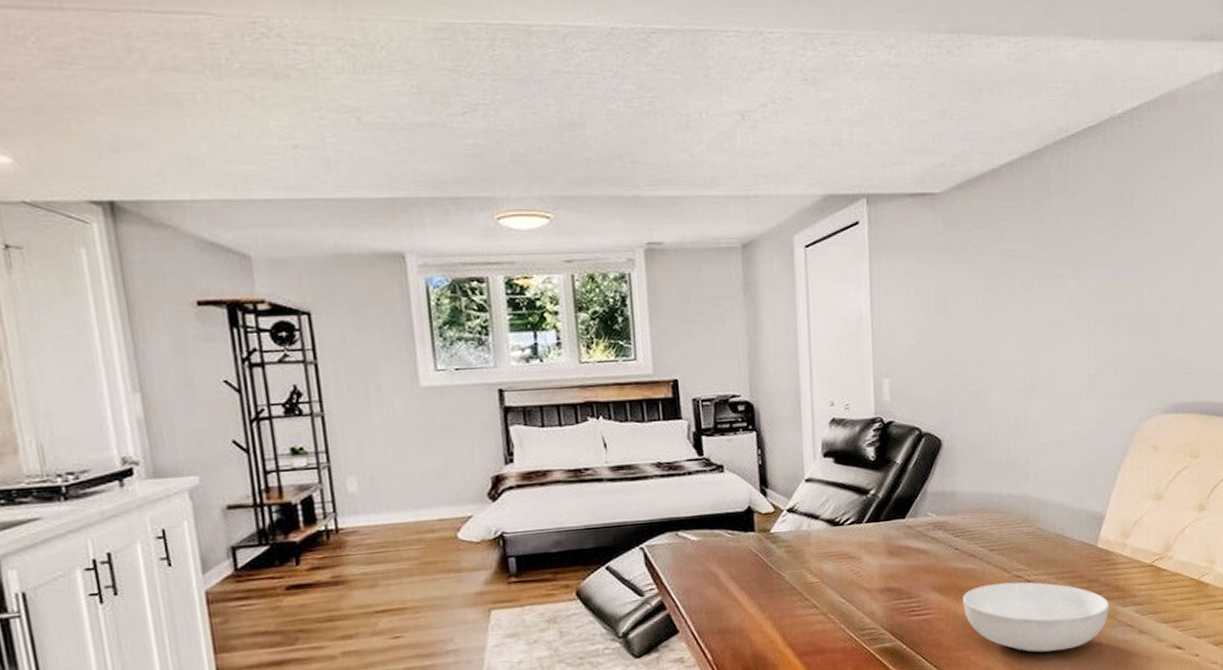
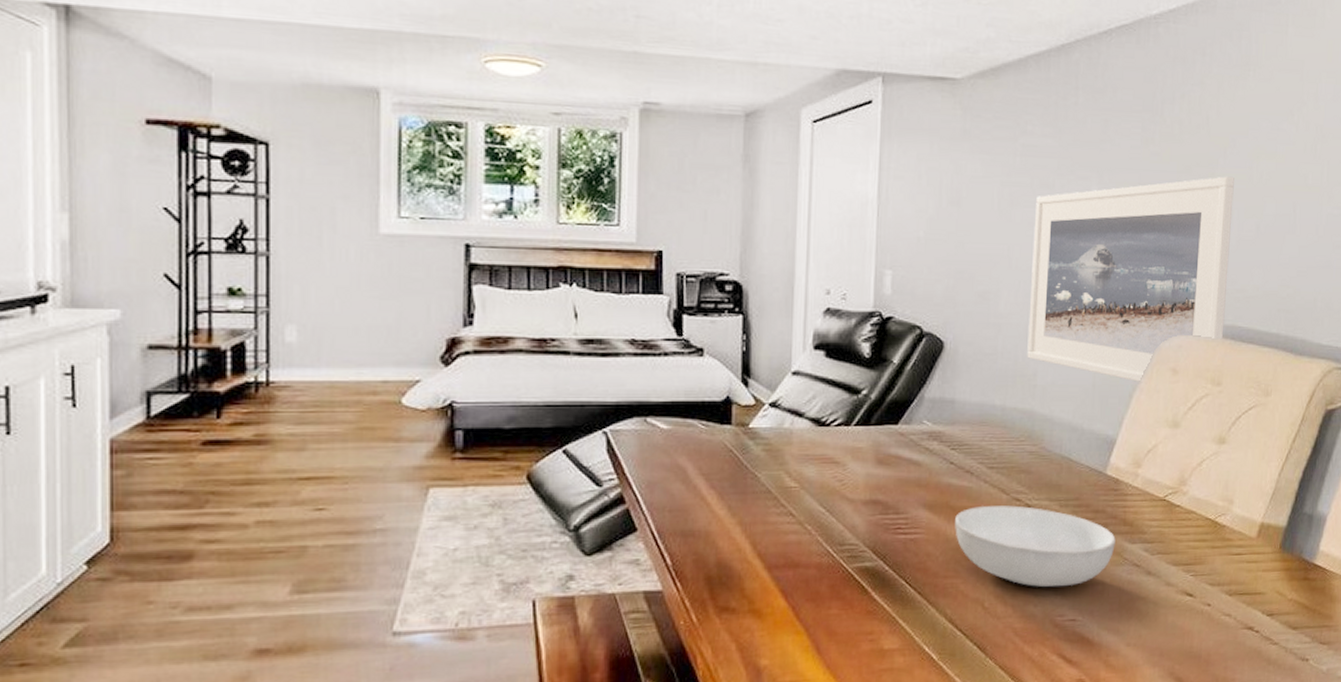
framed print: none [1017,262,1202,462] -> present [1027,176,1234,383]

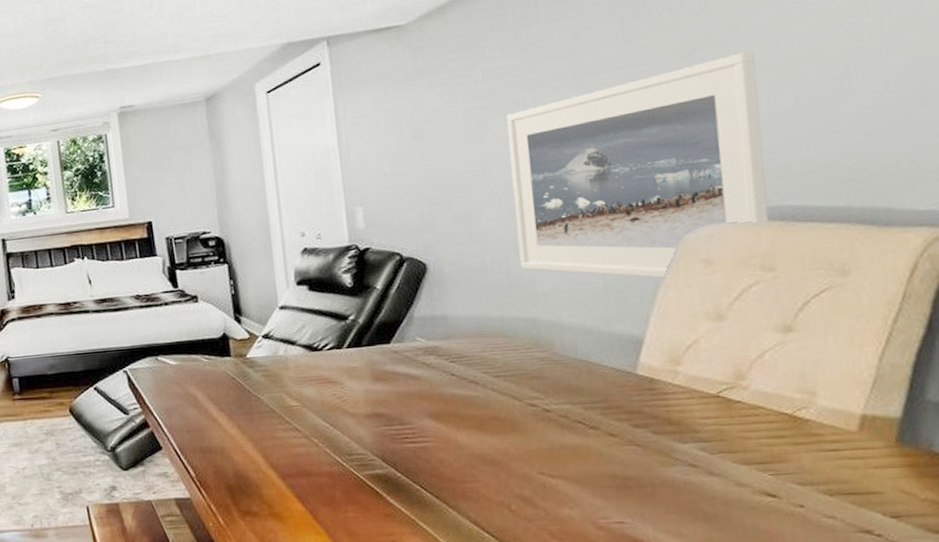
serving bowl: present [955,505,1116,588] -> none [465,411,661,490]

